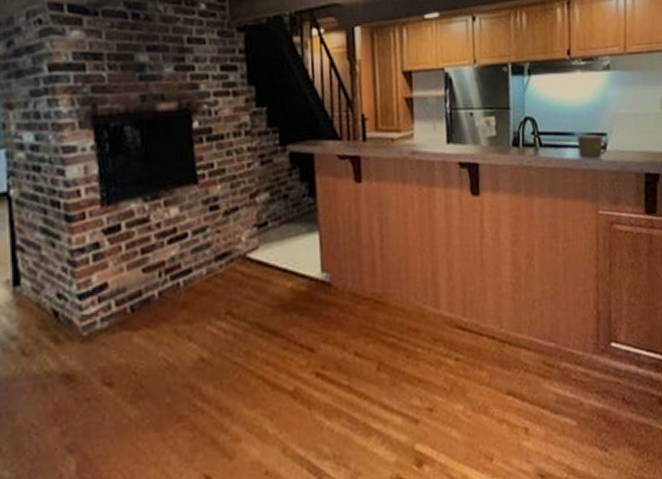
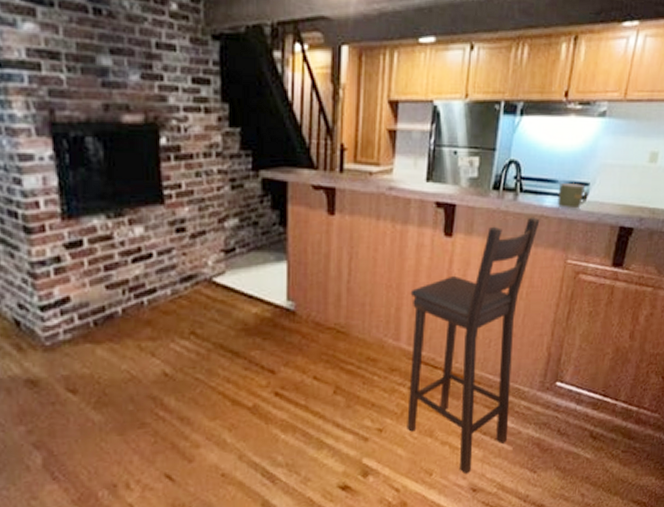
bar stool: none [444,170,569,456] -> present [407,217,540,473]

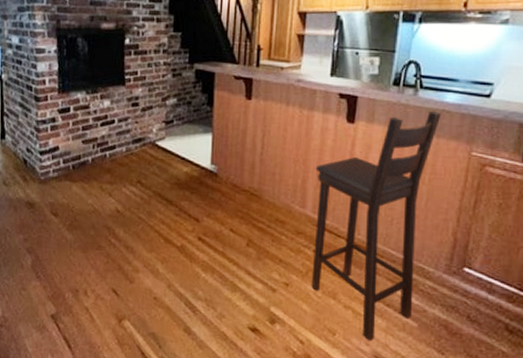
mug: present [557,182,588,210] -> none [459,82,493,107]

